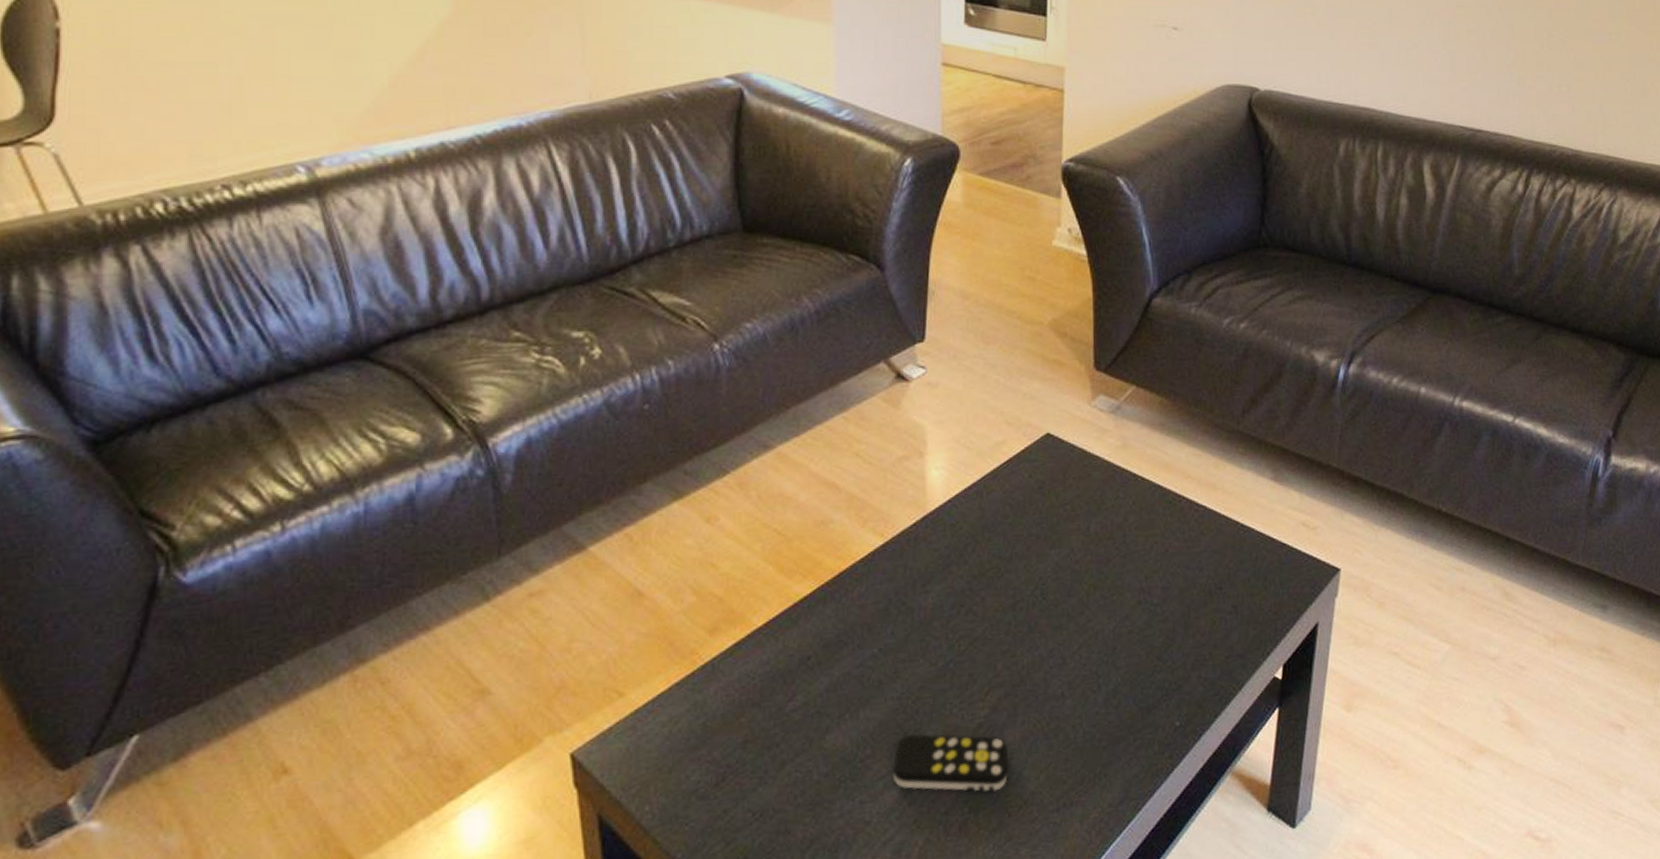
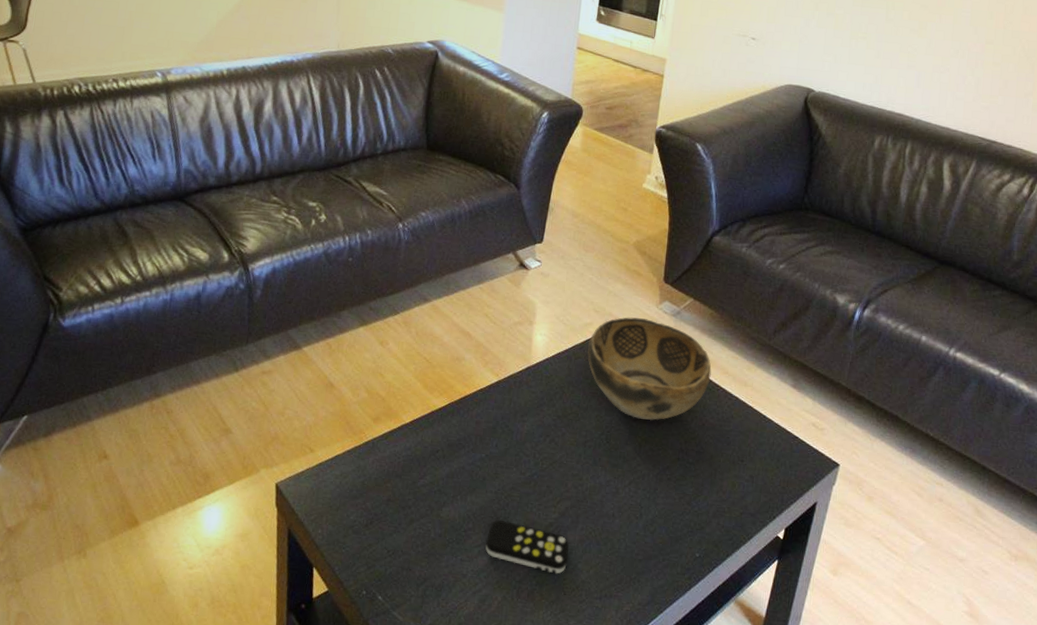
decorative bowl: none [1004,423,1169,559] -> present [587,317,712,421]

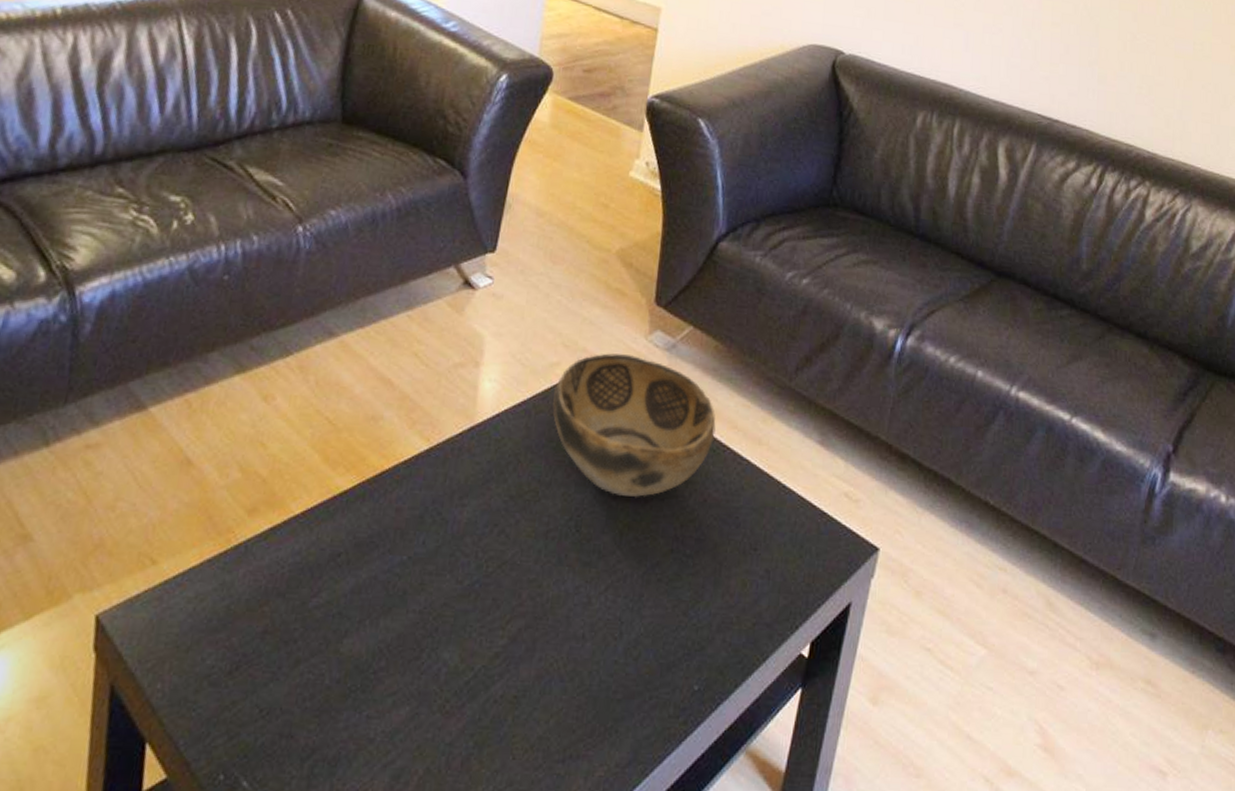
remote control: present [485,519,569,574] -> none [403,652,522,729]

